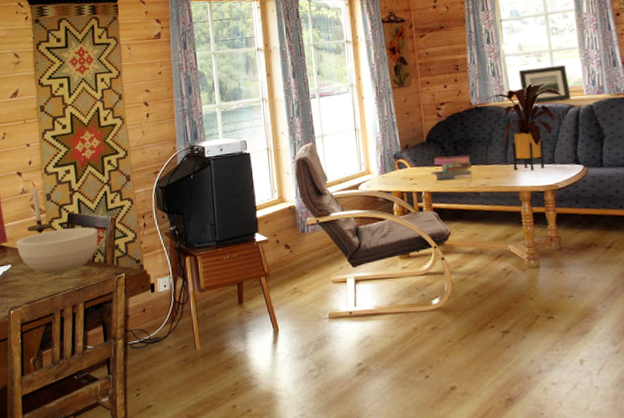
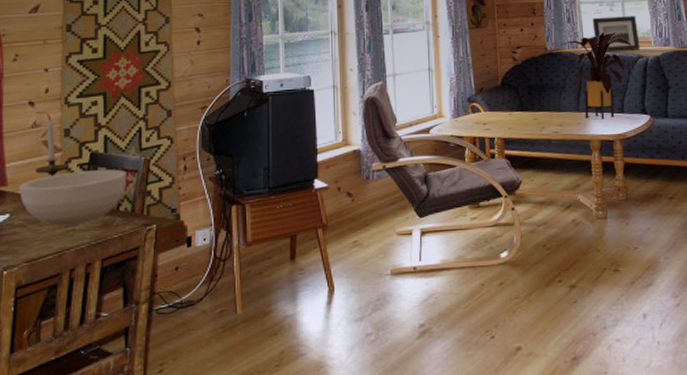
books: present [430,154,473,180] -> none [503,100,546,126]

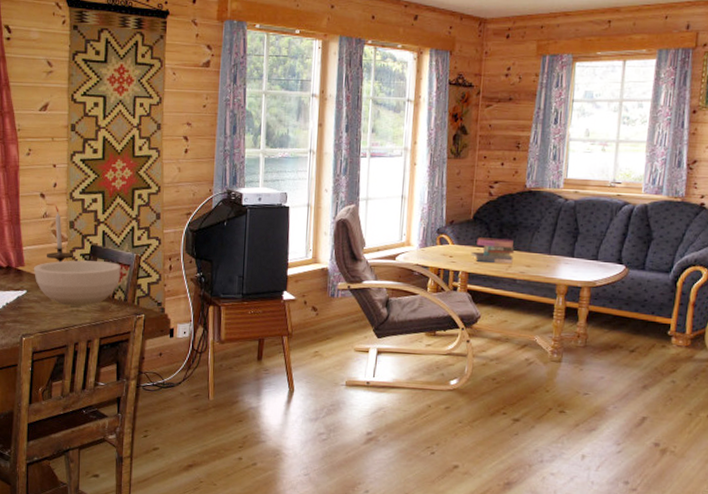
books: none [503,100,546,126] -> present [470,237,515,264]
house plant: present [559,32,637,119] -> none [540,173,619,265]
picture frame: present [592,16,640,53] -> none [579,157,630,197]

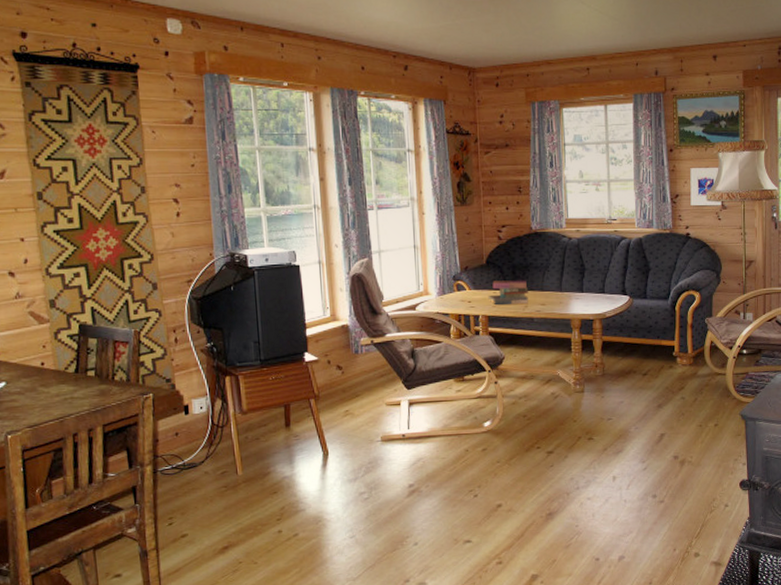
bowl: present [33,260,121,307] -> none [10,341,119,394]
candlestick: present [46,204,74,263] -> none [24,283,60,347]

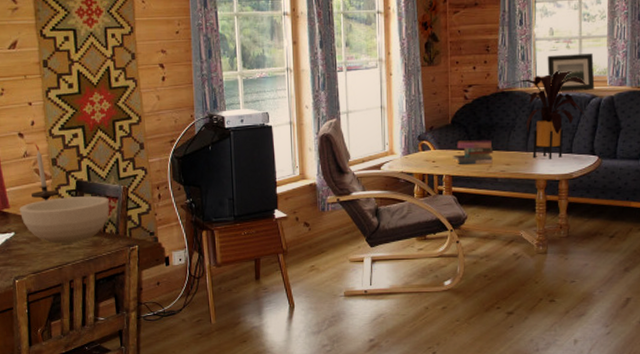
bowl: none [10,341,119,394] -> present [19,196,110,244]
candlestick: none [24,283,60,347] -> present [30,143,60,201]
house plant: none [544,212,618,299] -> present [512,70,588,159]
picture frame: none [578,196,624,233] -> present [547,54,595,92]

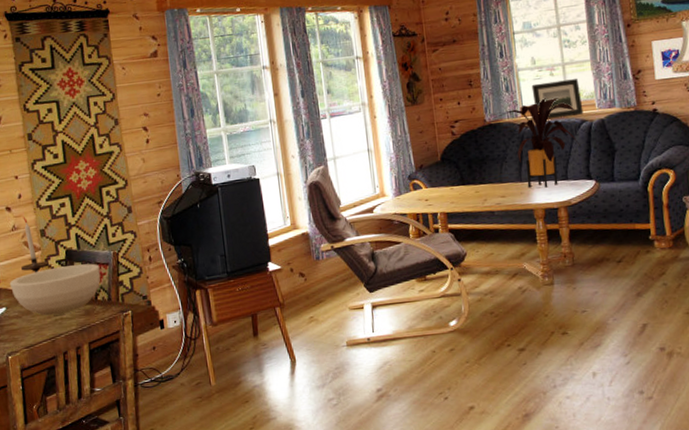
books: present [452,140,494,164] -> none [445,173,488,201]

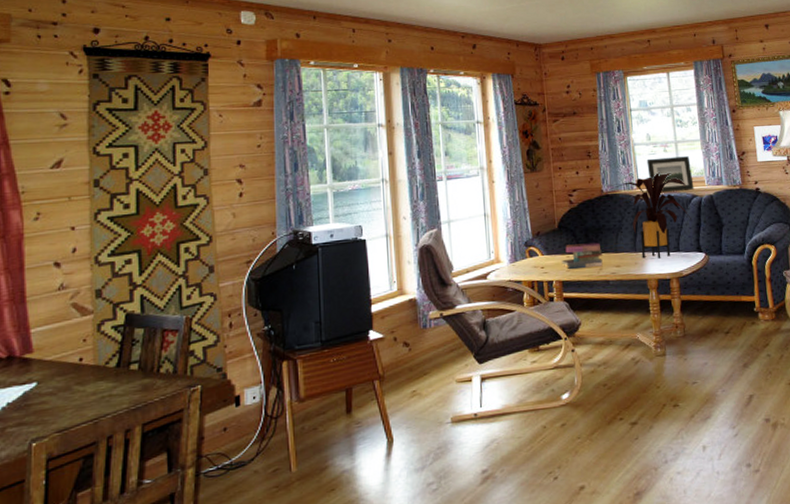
bowl: present [9,263,101,316] -> none [46,330,167,392]
candlestick: present [20,216,50,273] -> none [63,273,103,341]
books: none [445,173,488,201] -> present [561,242,603,269]

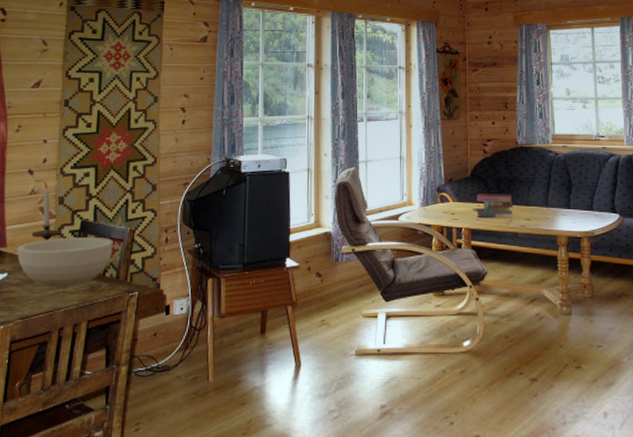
bowl: none [46,330,167,392] -> present [16,237,114,288]
candlestick: none [63,273,103,341] -> present [31,180,63,241]
house plant: present [615,172,691,259] -> none [530,128,607,216]
picture frame: present [646,156,694,193] -> none [564,114,612,150]

